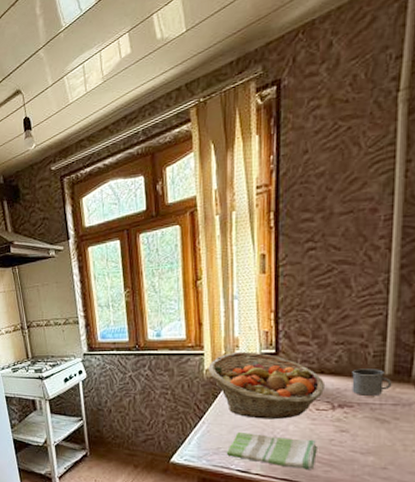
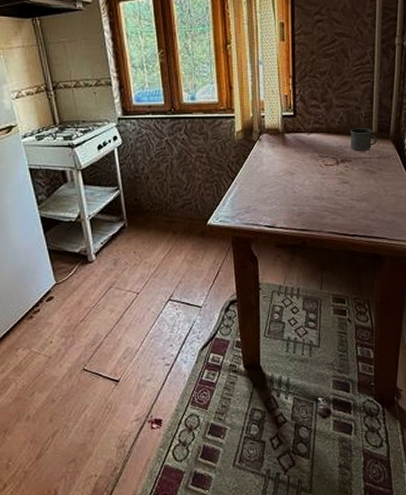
fruit basket: present [208,351,326,420] -> none [239,114,332,177]
dish towel: present [226,432,317,471] -> none [255,190,326,220]

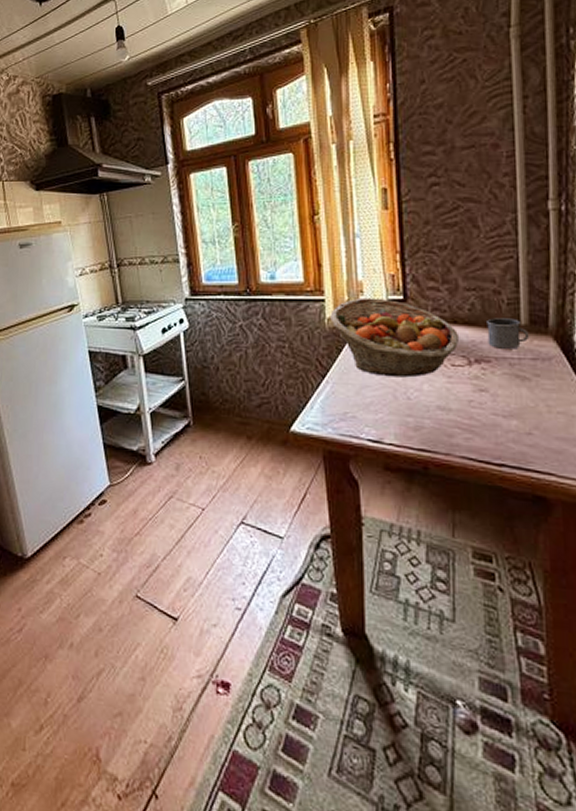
fruit basket: none [239,114,332,177] -> present [330,297,460,378]

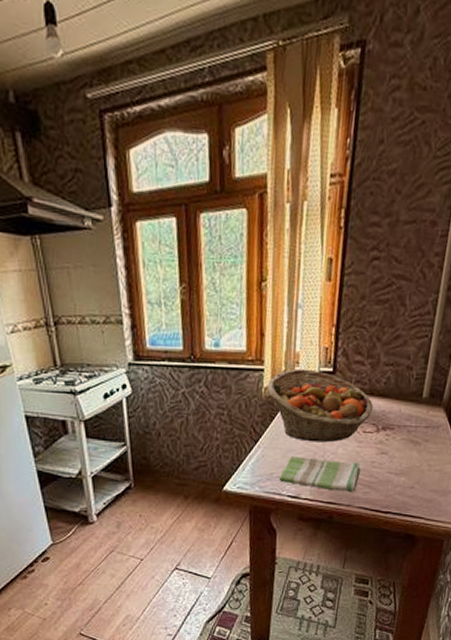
dish towel: none [354,394,456,439] -> present [278,457,361,493]
mug: present [487,318,530,349] -> none [394,391,428,419]

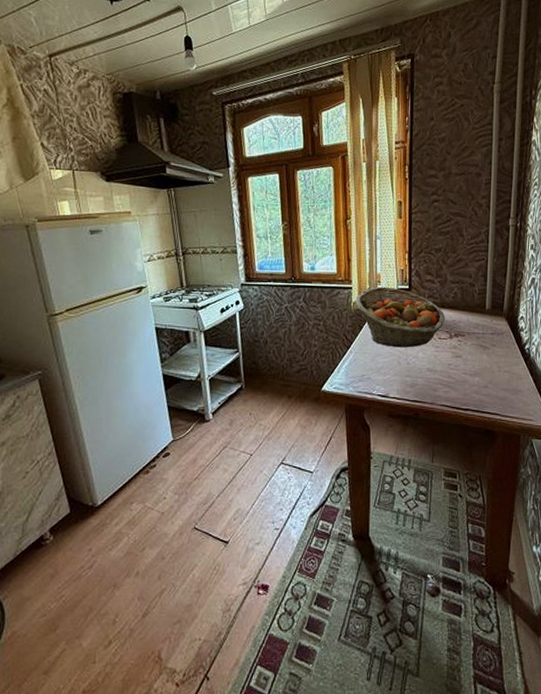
dish towel: present [278,457,361,493] -> none [369,360,439,392]

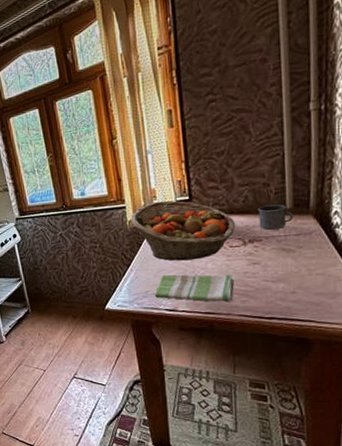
dish towel: none [369,360,439,392] -> present [154,274,234,303]
mug: none [464,304,491,327] -> present [258,204,294,230]

